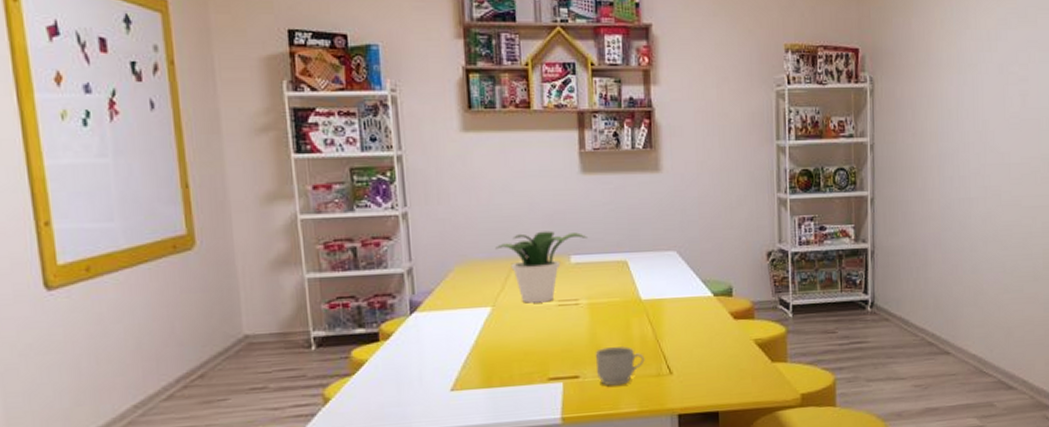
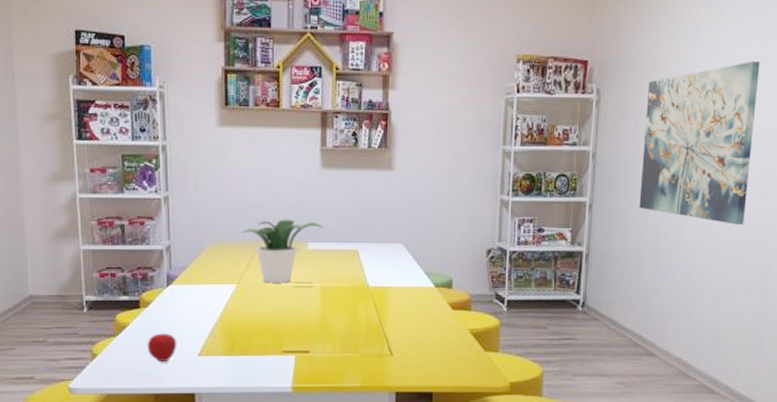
apple: none [389,368,426,401] -> present [147,333,177,362]
mug: present [595,345,645,386] -> none [324,326,369,362]
wall art: none [921,45,1031,212] -> present [639,62,760,225]

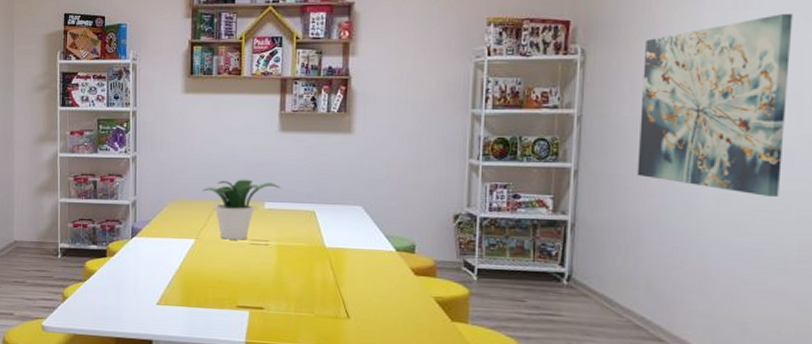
apple: present [147,333,177,362] -> none [111,281,138,308]

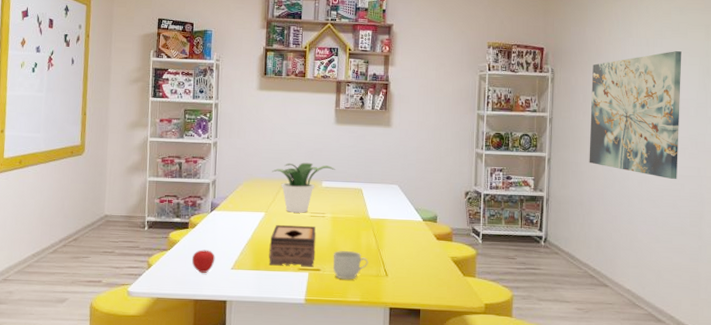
apple: none [111,281,138,308] -> present [191,249,215,273]
tissue box: none [201,254,258,305] -> present [269,225,316,267]
mug: none [279,286,325,322] -> present [333,250,368,280]

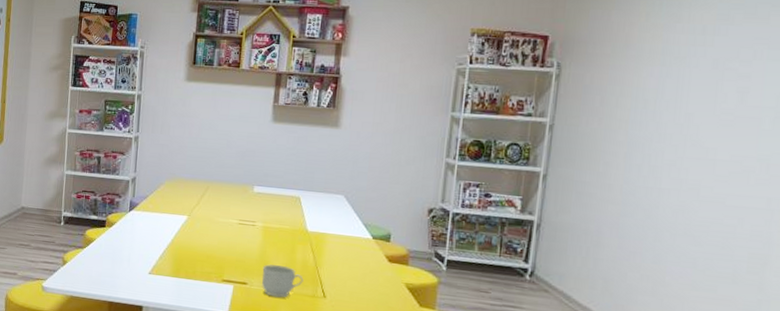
apple: present [191,249,215,273] -> none [107,250,133,275]
tissue box: present [269,225,316,267] -> none [190,231,245,280]
potted plant: present [272,162,335,213] -> none [197,163,270,220]
wall art: present [589,51,682,179] -> none [601,41,758,211]

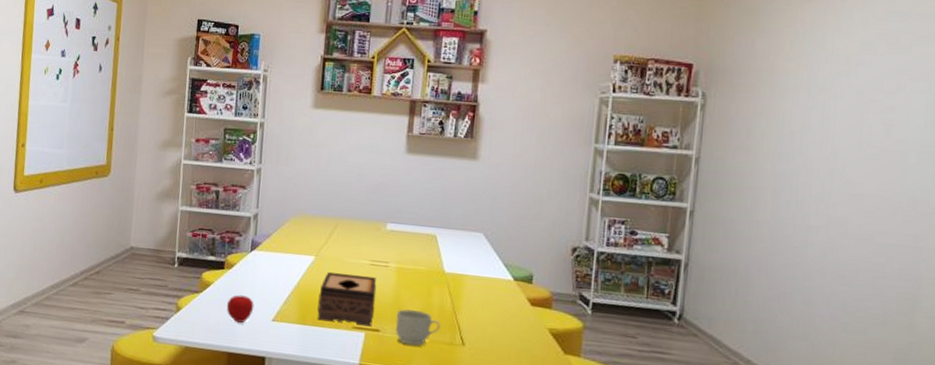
apple: none [107,250,133,275] -> present [226,295,254,323]
tissue box: none [190,231,245,280] -> present [317,272,377,327]

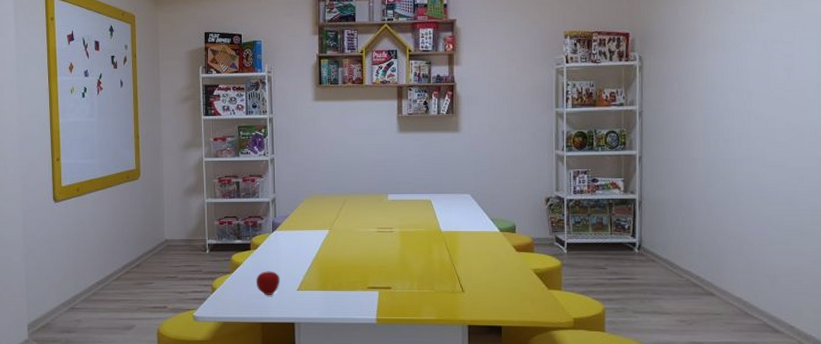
tissue box: present [317,272,377,327] -> none [335,243,385,286]
mug: present [396,309,441,346] -> none [404,266,442,297]

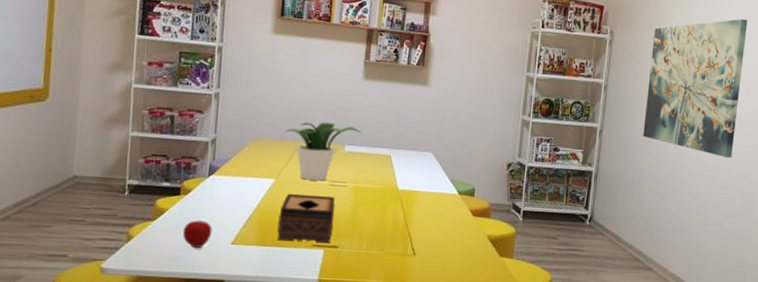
potted plant: none [334,175,401,229] -> present [285,122,361,181]
tissue box: none [335,243,385,286] -> present [277,194,336,244]
wall art: none [687,25,796,172] -> present [643,19,748,158]

